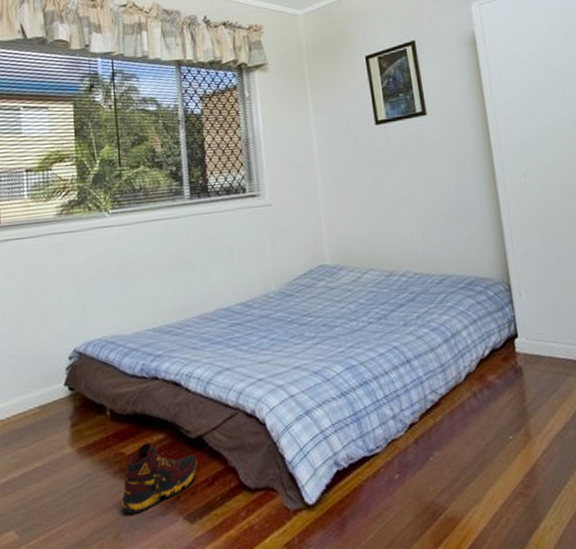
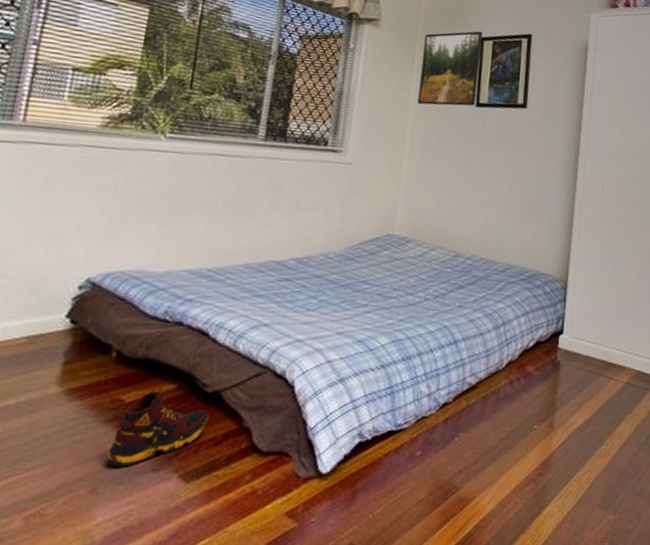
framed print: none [312,51,374,135] -> present [417,31,483,106]

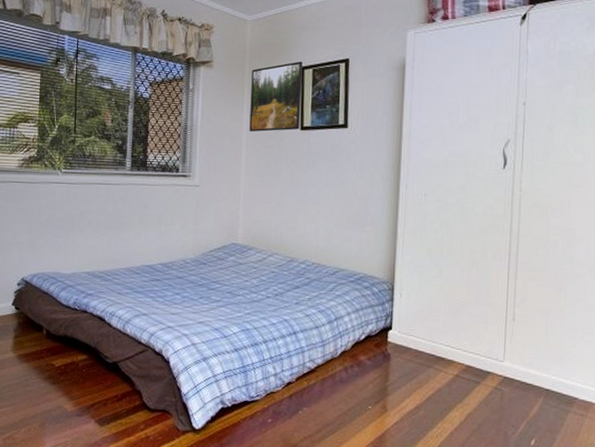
shoe: present [105,392,209,468] -> none [47,360,111,412]

